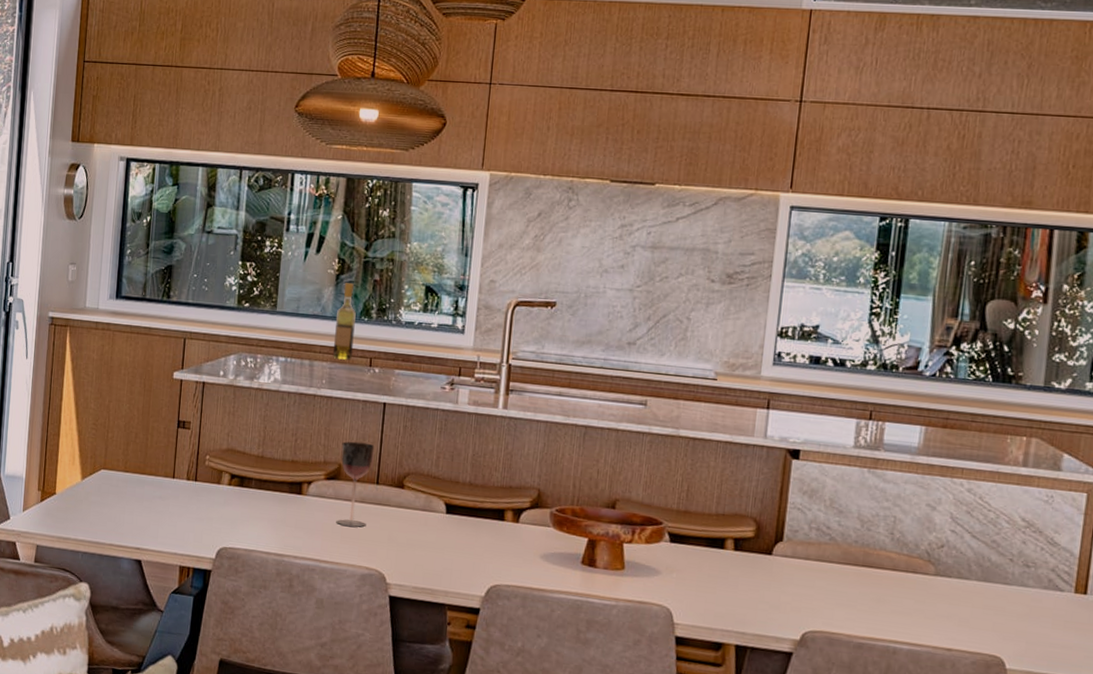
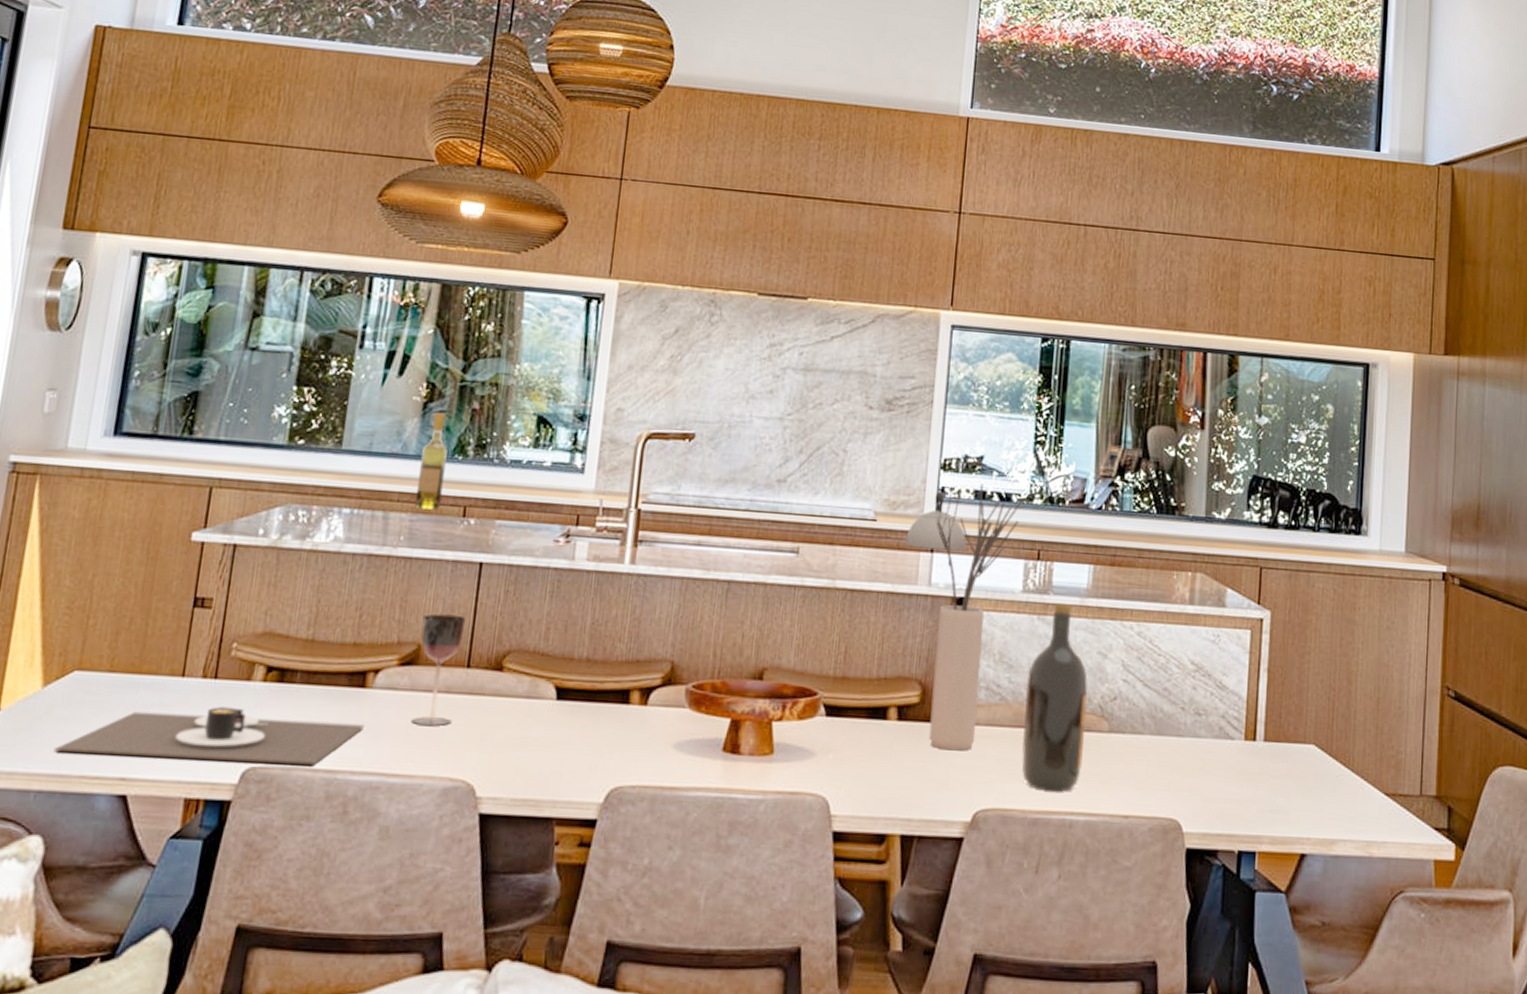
place setting: none [92,501,302,550] -> present [53,706,364,767]
kettle: none [742,356,801,409] -> present [904,492,967,551]
vase: none [762,350,857,580] -> present [929,484,1023,751]
wine bottle: none [848,458,916,622] -> present [1021,602,1088,791]

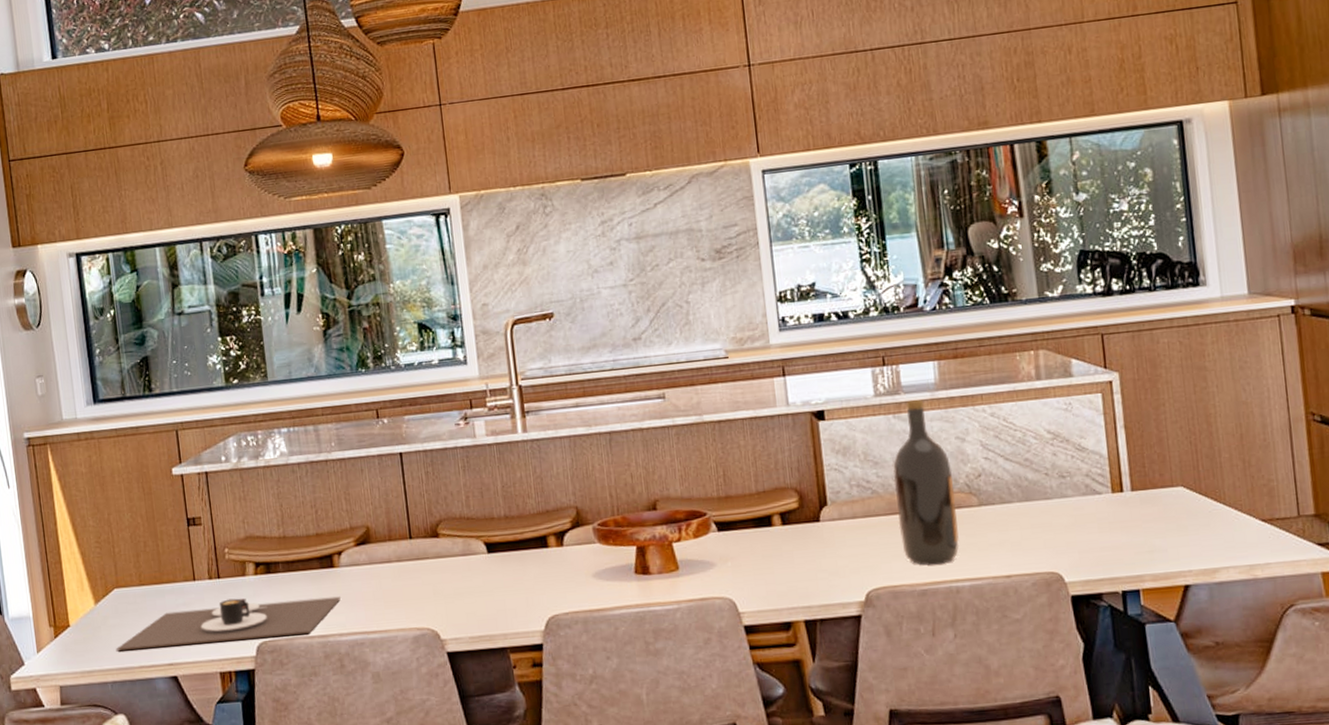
wineglass: present [411,613,466,726] -> none [365,498,408,590]
bottle: present [414,412,448,510] -> none [332,336,357,418]
kettle: present [904,492,967,551] -> none [757,322,816,376]
vase: present [929,484,1023,751] -> none [782,307,860,544]

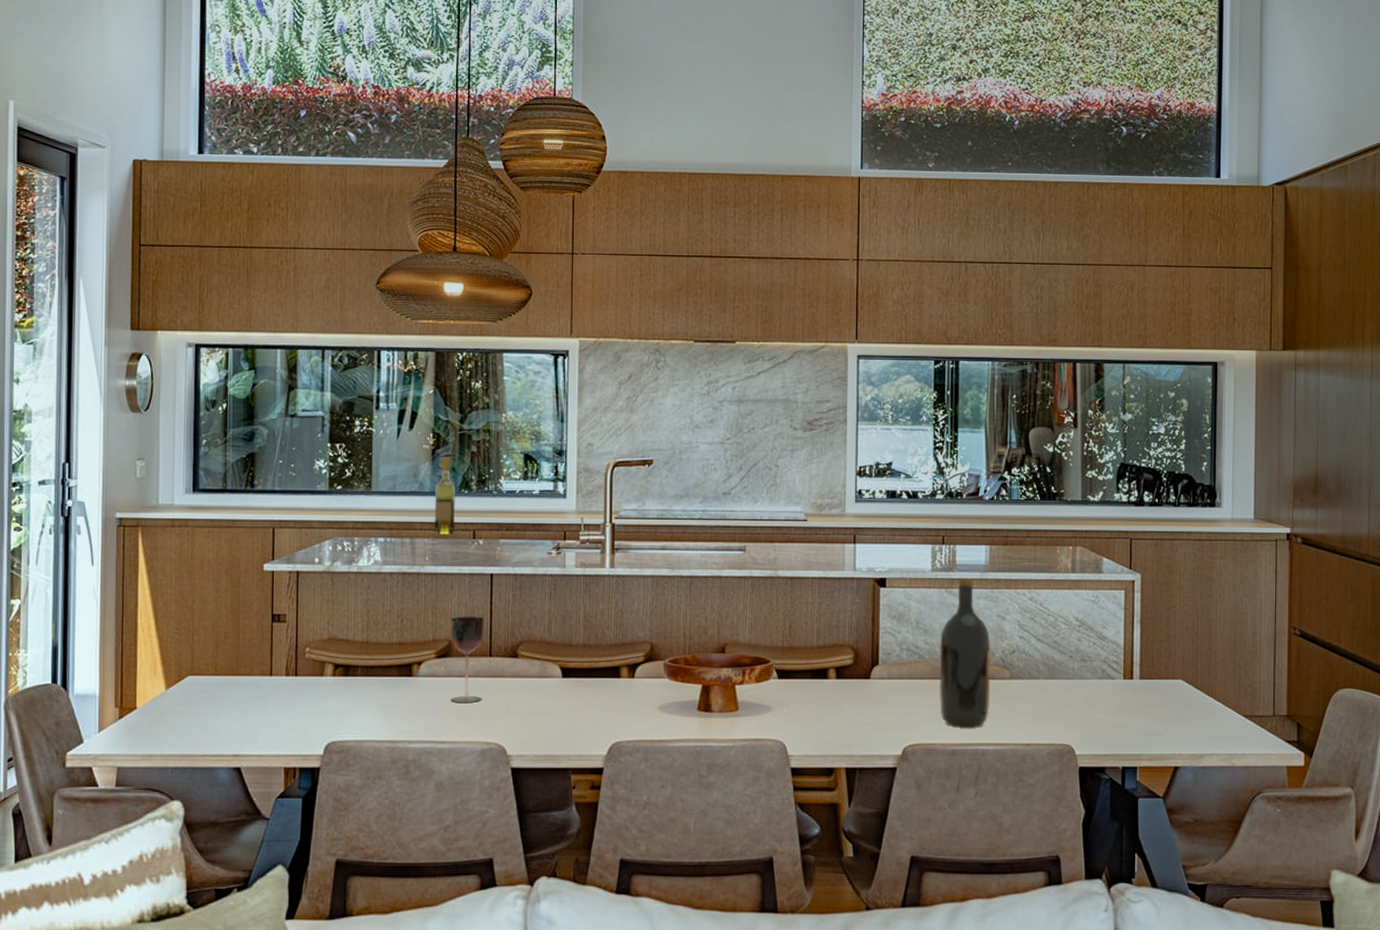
place setting: present [115,596,341,652] -> none [181,697,415,739]
bottle: none [332,336,357,418] -> present [434,457,455,535]
wineglass: none [365,498,408,590] -> present [450,616,485,702]

